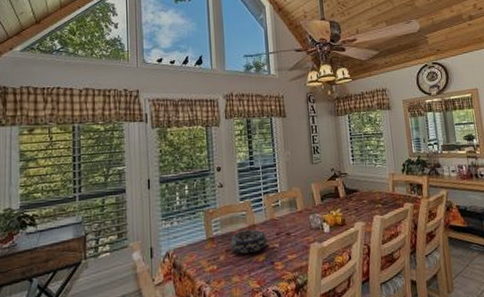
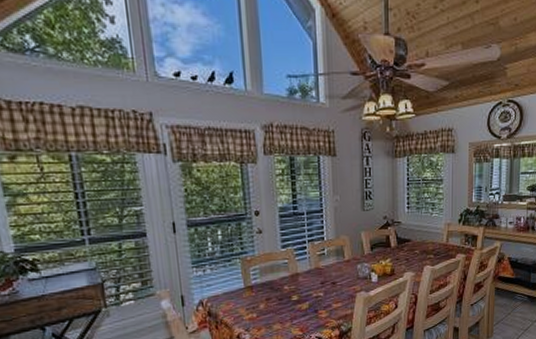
decorative bowl: present [230,229,268,254] -> none [270,278,312,302]

